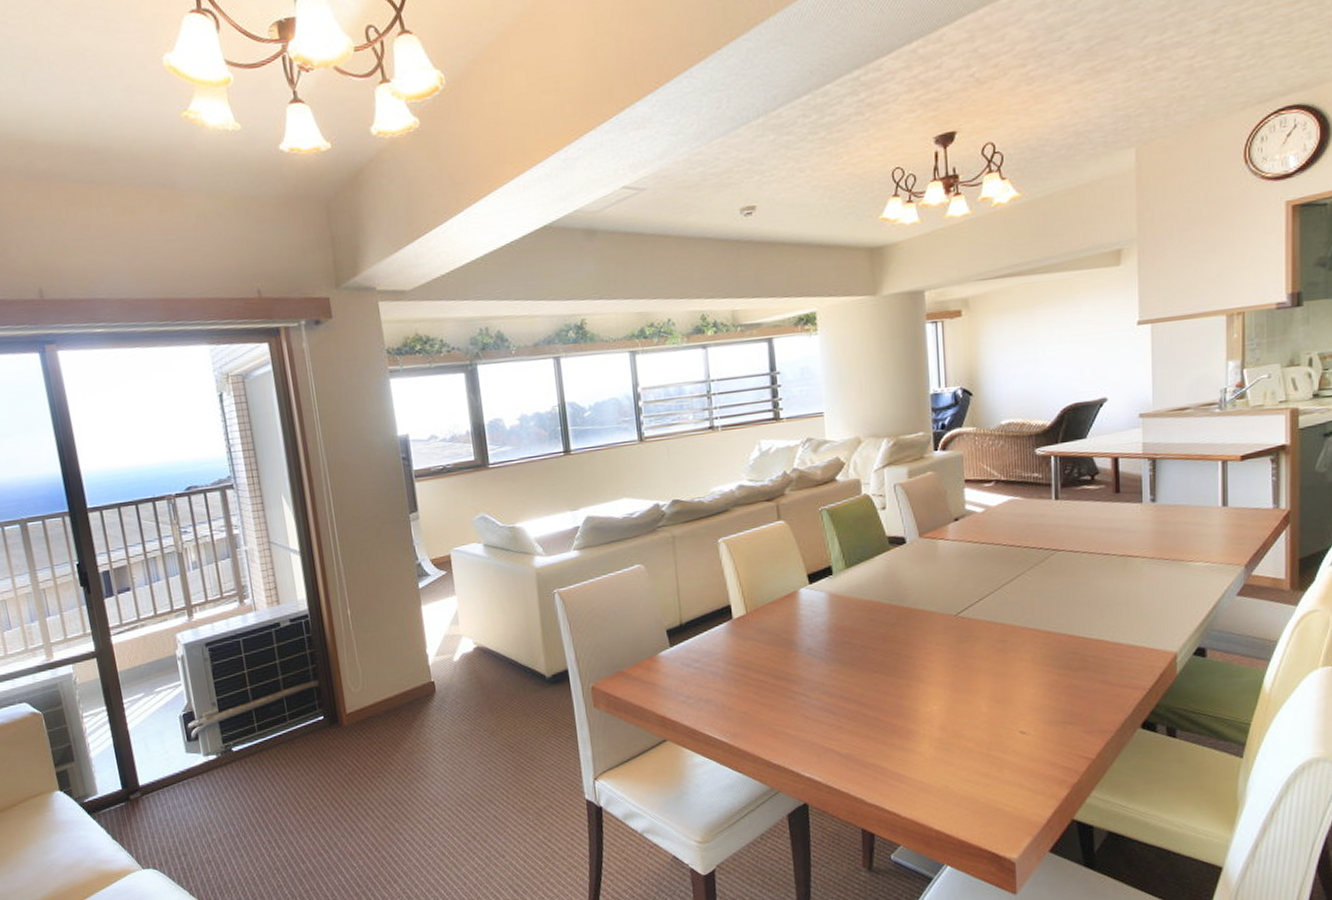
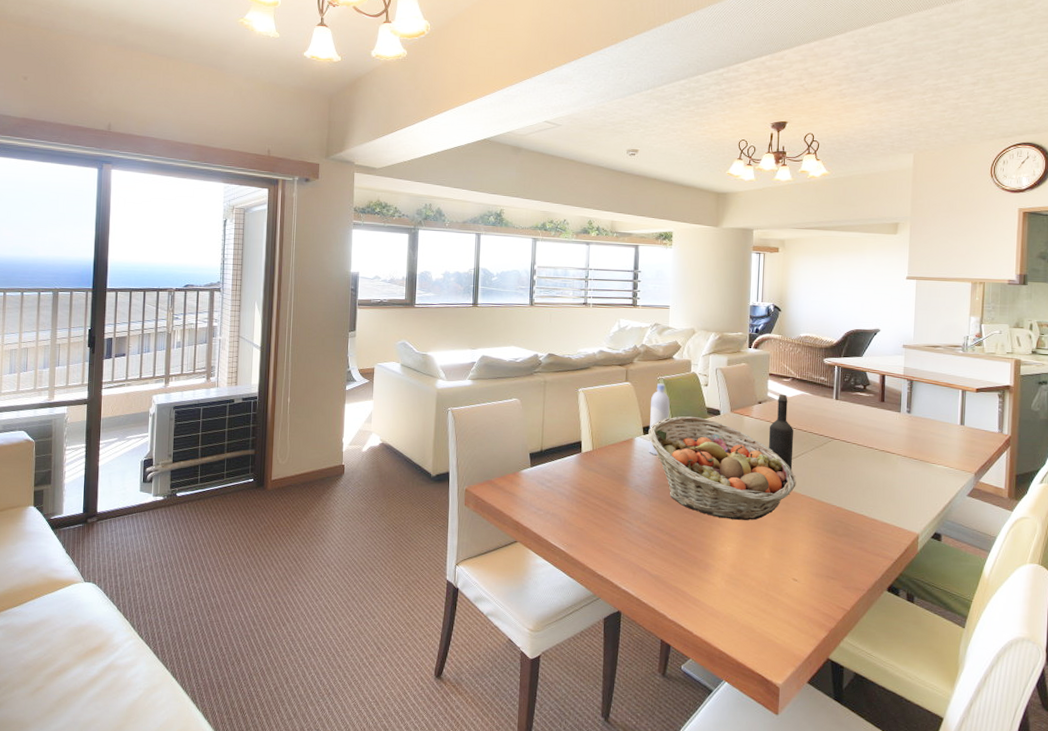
bottle: none [814,515,840,608] -> present [649,383,670,456]
fruit basket: none [815,550,1014,673] -> present [648,416,796,521]
wine bottle: none [971,503,1007,600] -> present [768,394,794,471]

